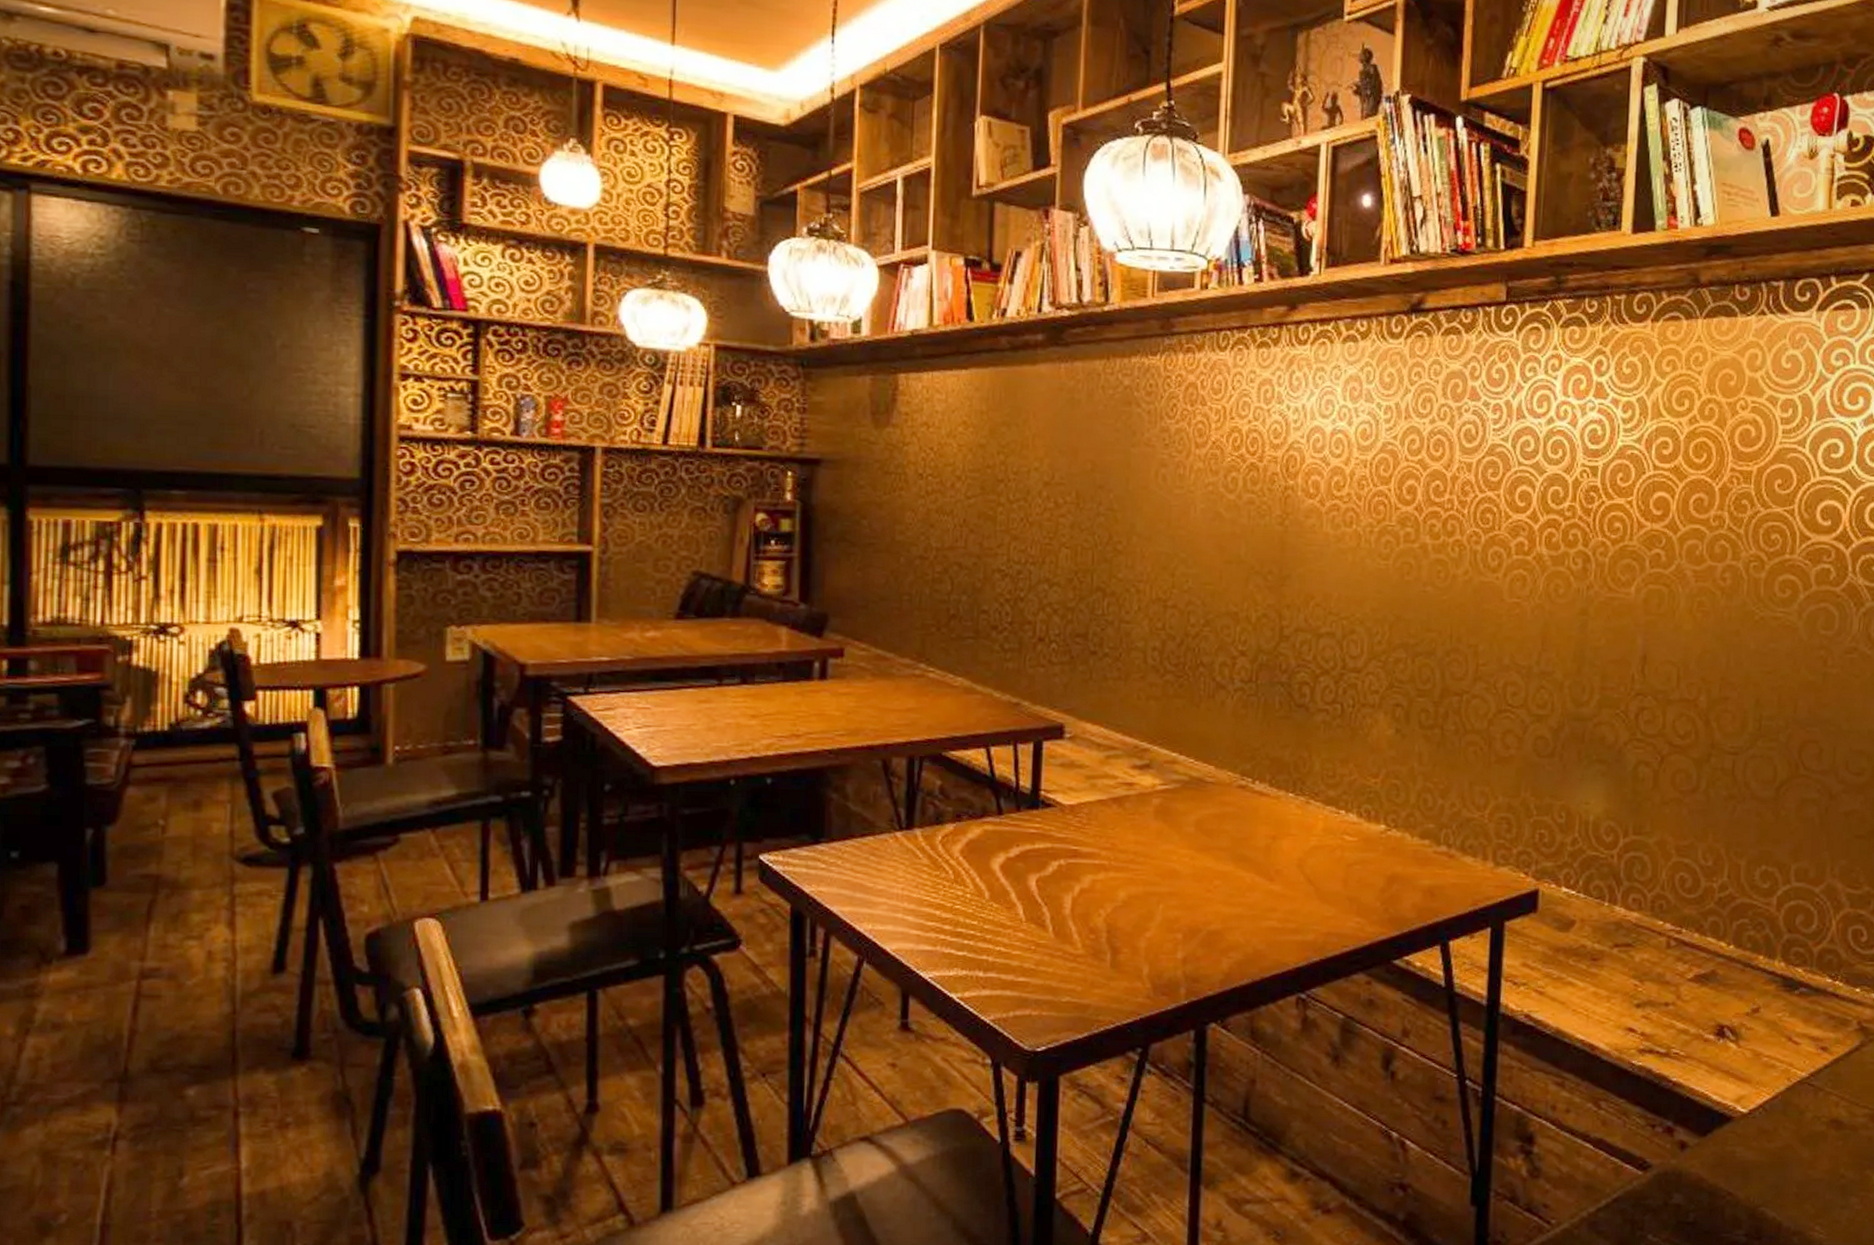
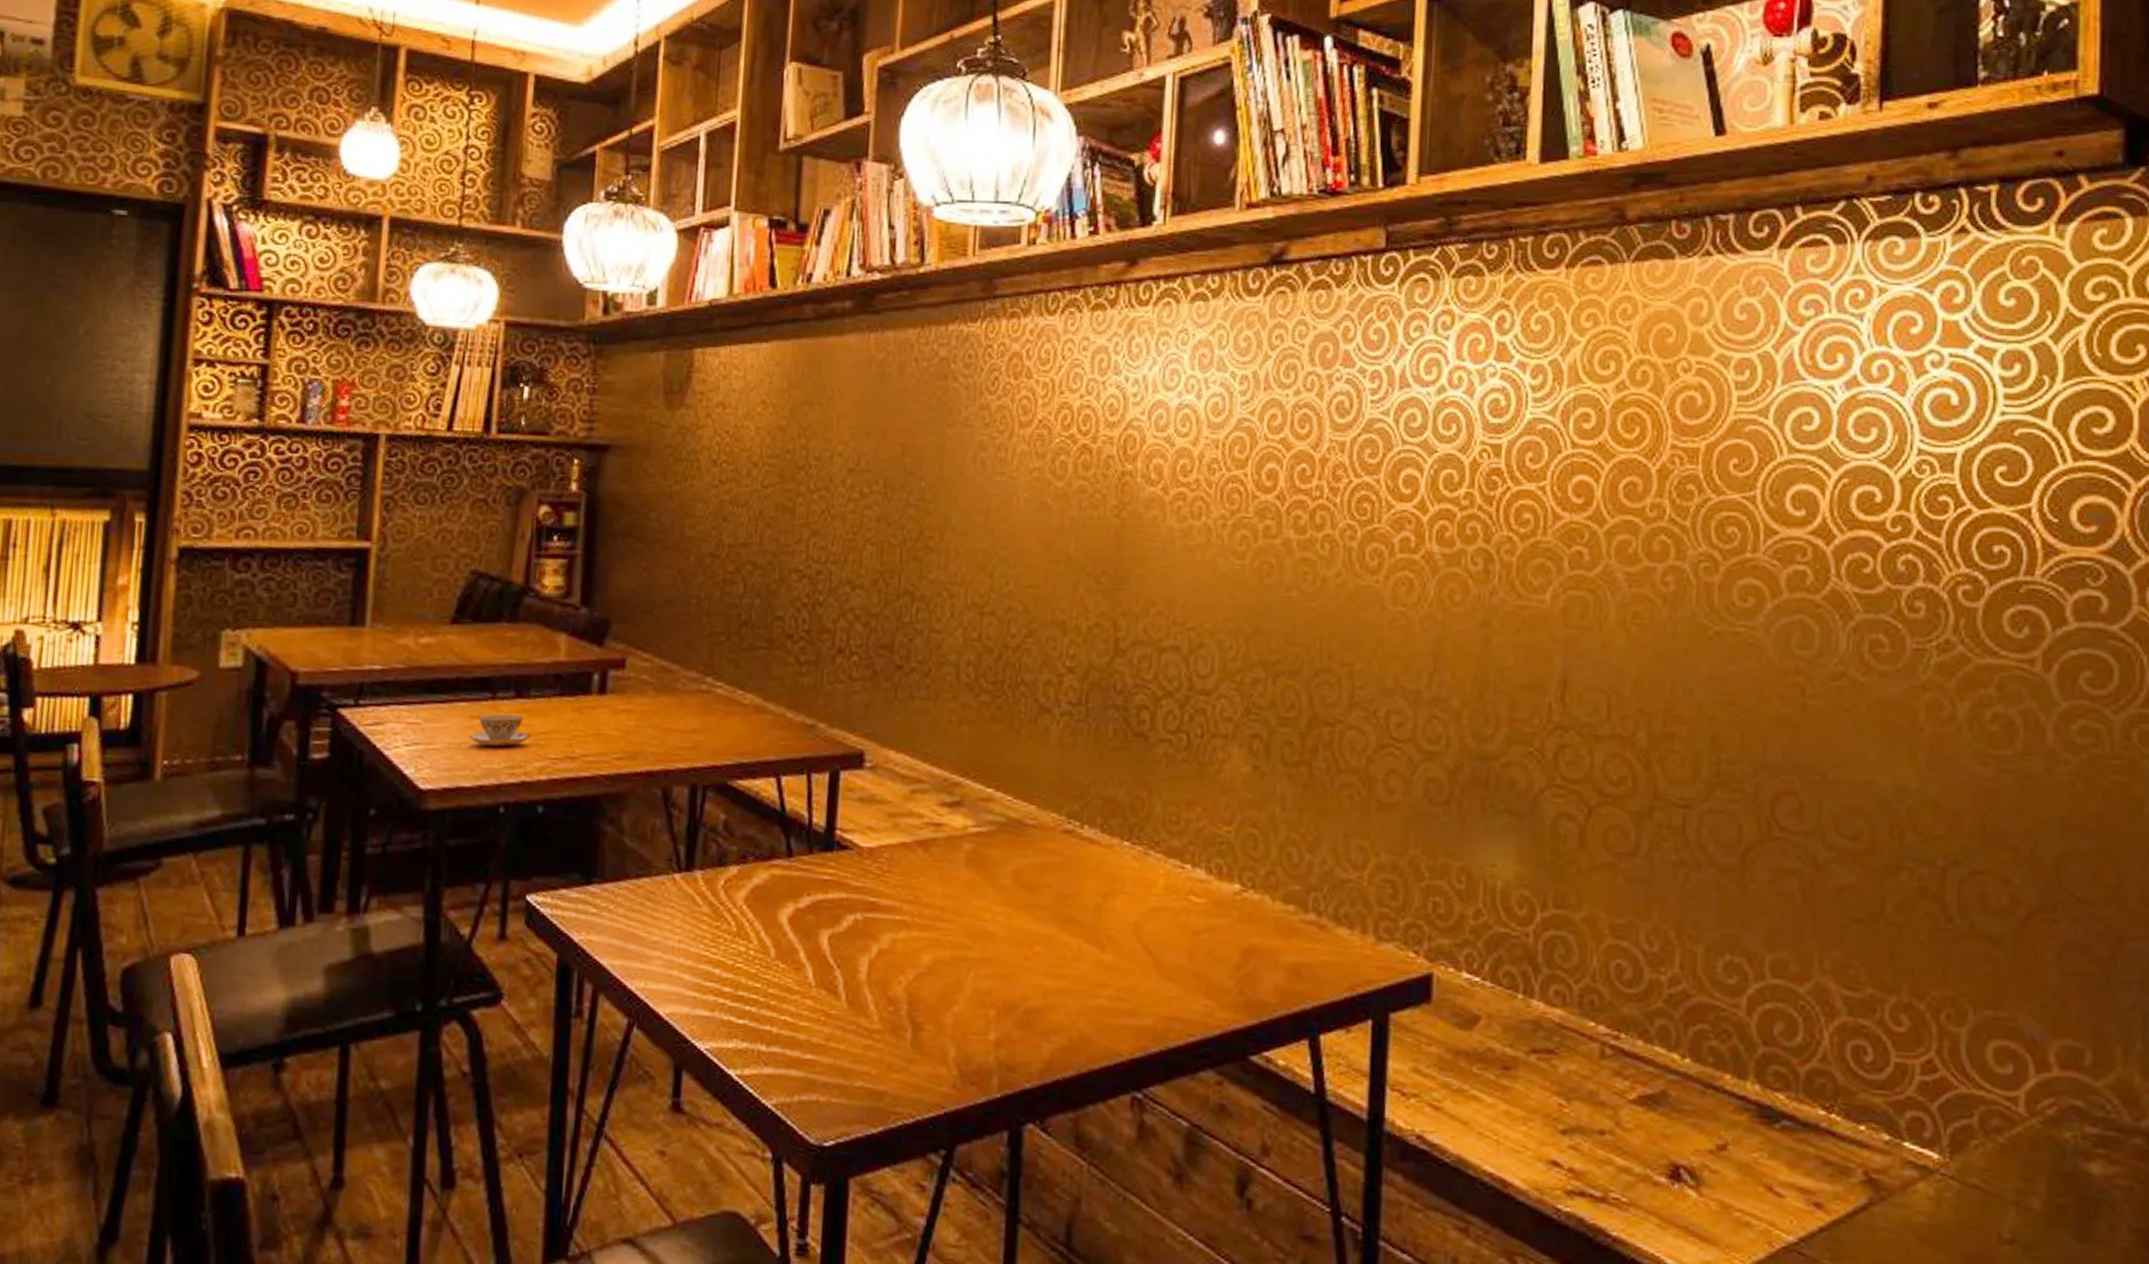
teacup: none [698,698,758,727] -> present [469,714,531,747]

